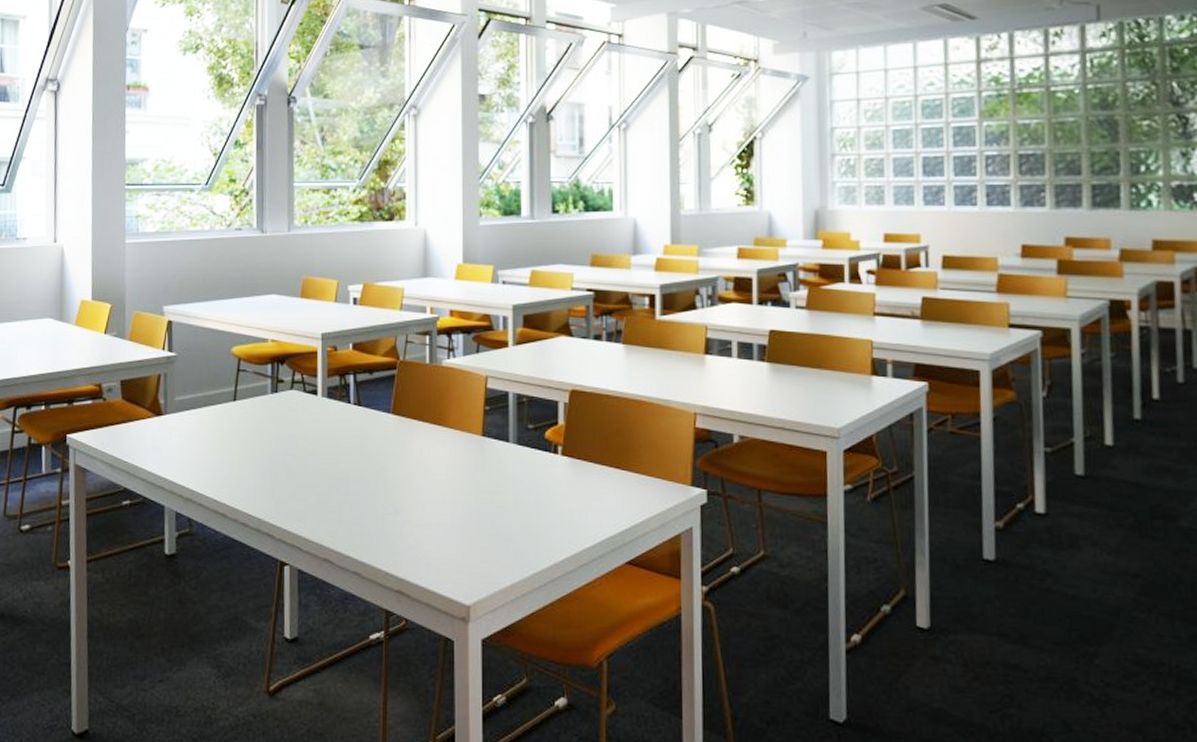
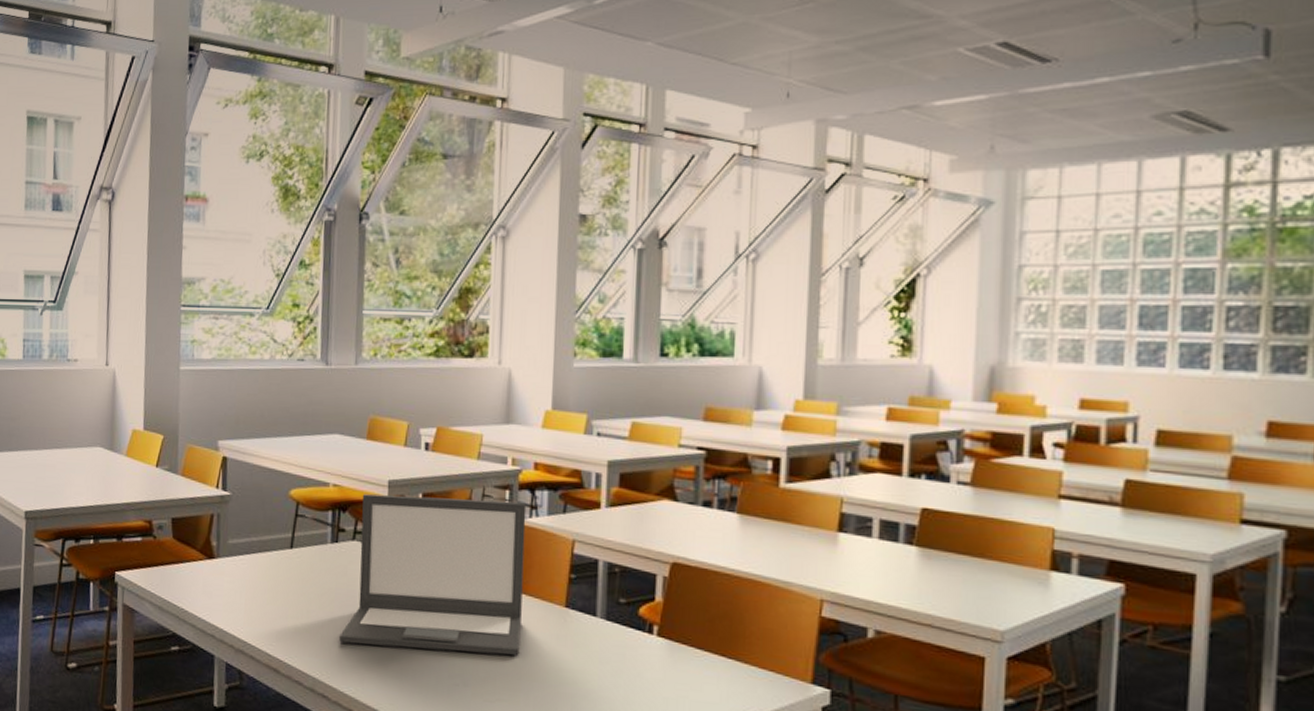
laptop: none [281,345,445,485] -> present [339,494,527,656]

